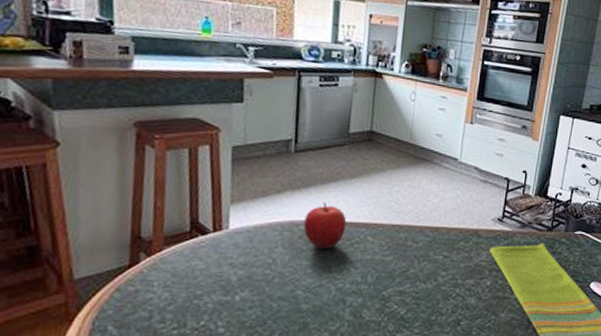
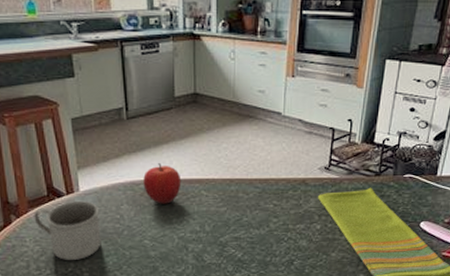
mug: none [168,239,249,311] -> present [34,200,101,260]

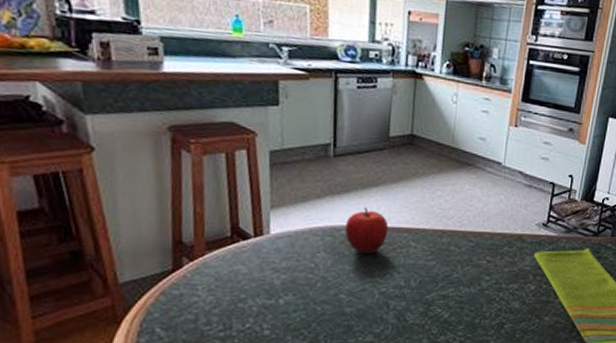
mug: present [34,200,101,260] -> none [211,244,291,314]

